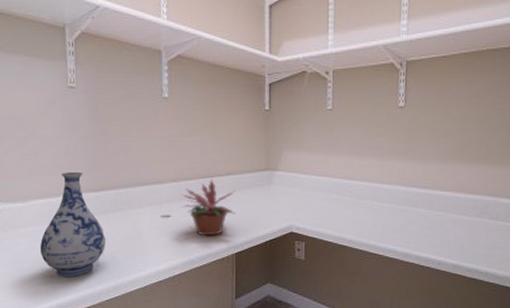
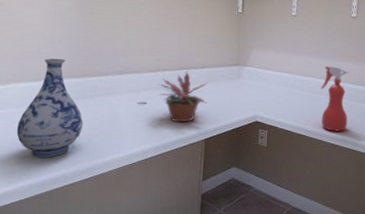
spray bottle: none [365,166,398,241] -> present [321,66,349,132]

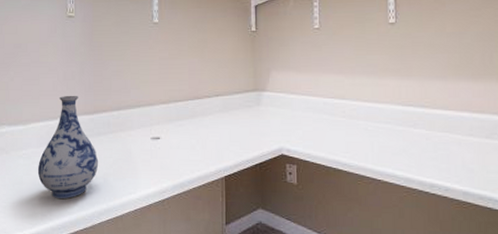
potted plant: present [158,71,208,123] -> none [172,100,224,159]
spray bottle: present [321,66,349,132] -> none [358,85,397,165]

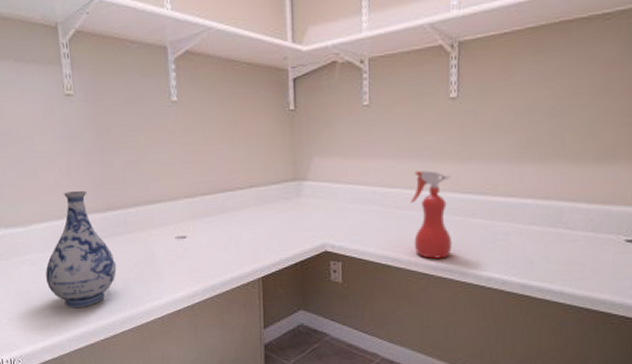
spray bottle: none [358,85,397,165] -> present [411,170,453,259]

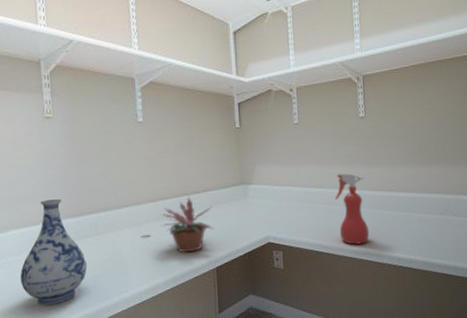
potted plant: none [199,193,260,259] -> present [161,196,214,253]

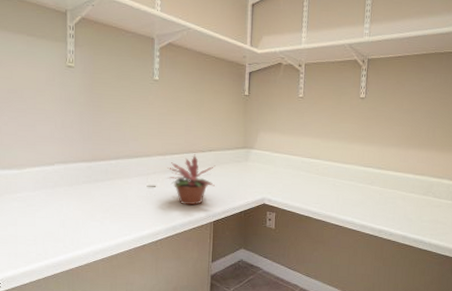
vase: present [20,199,88,305] -> none [33,143,96,239]
spray bottle: present [335,173,370,245] -> none [329,148,358,214]

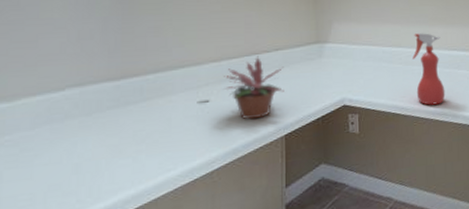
spray bottle: none [329,148,358,214] -> present [412,33,445,105]

